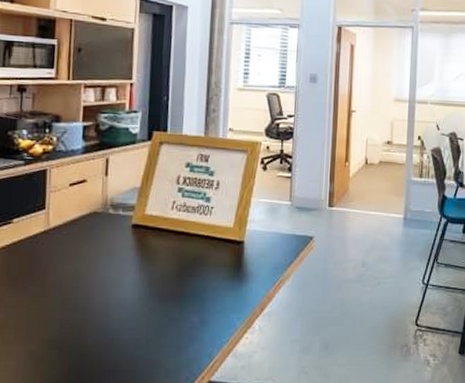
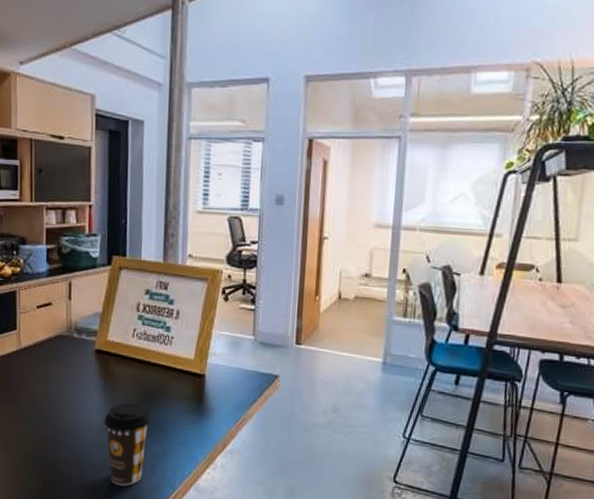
coffee cup: none [139,276,189,362] -> present [104,403,151,486]

